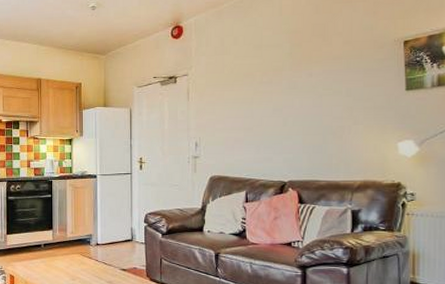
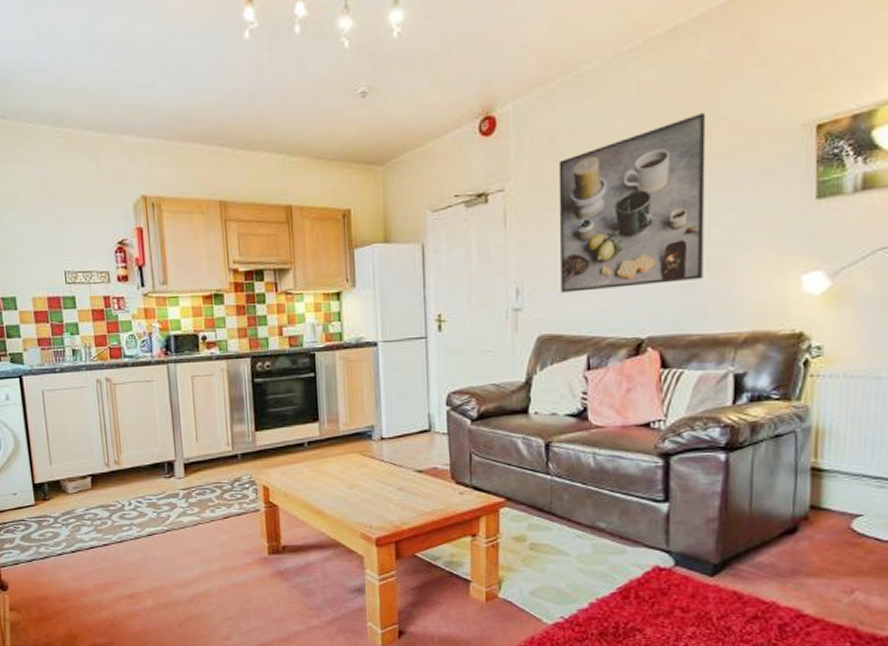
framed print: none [225,30,328,147] -> present [558,113,706,293]

